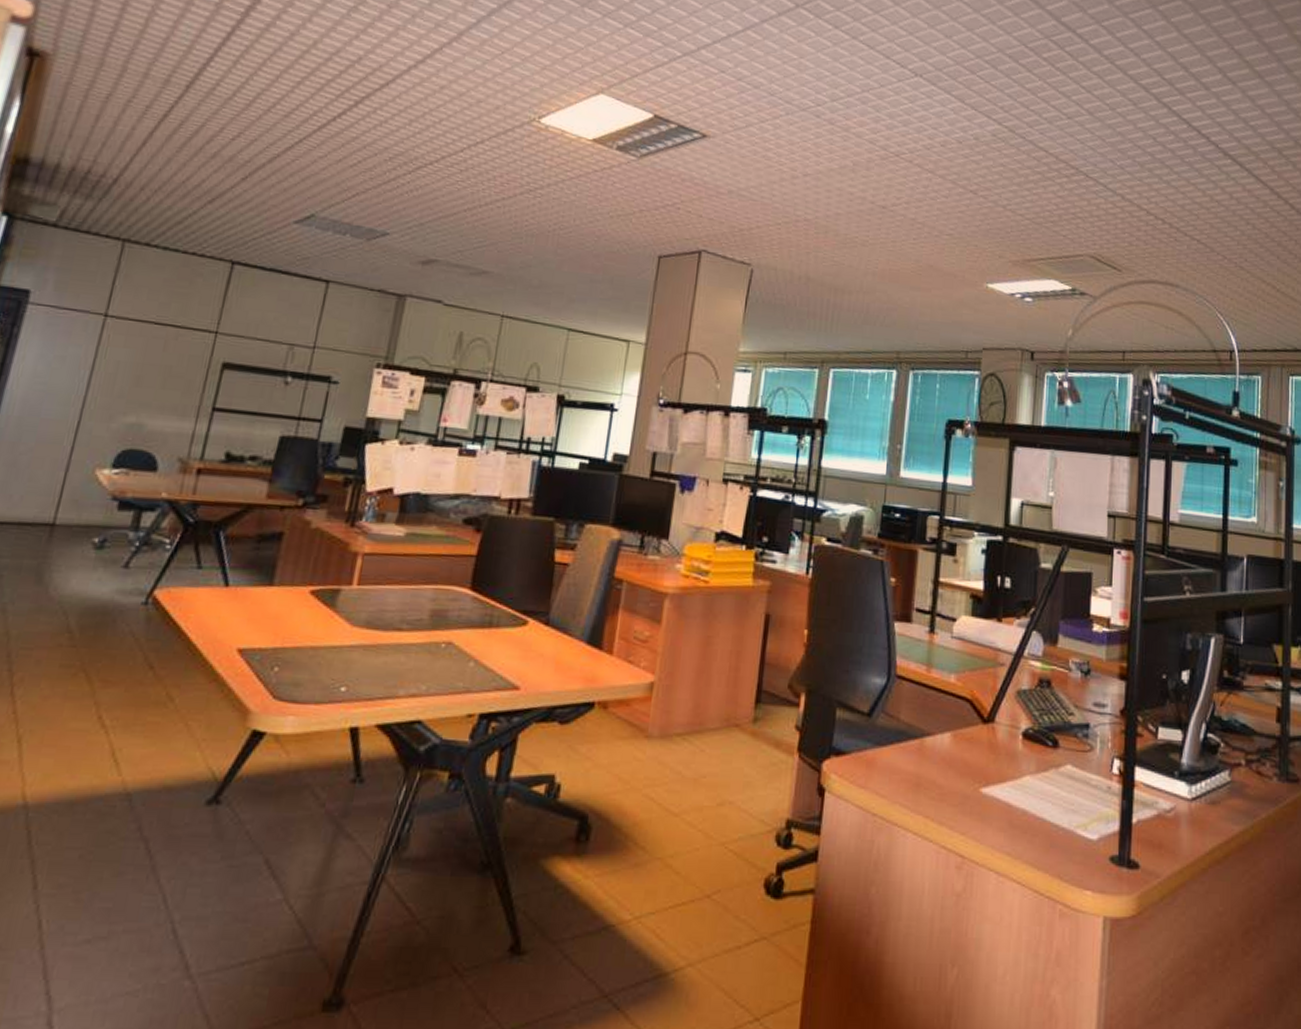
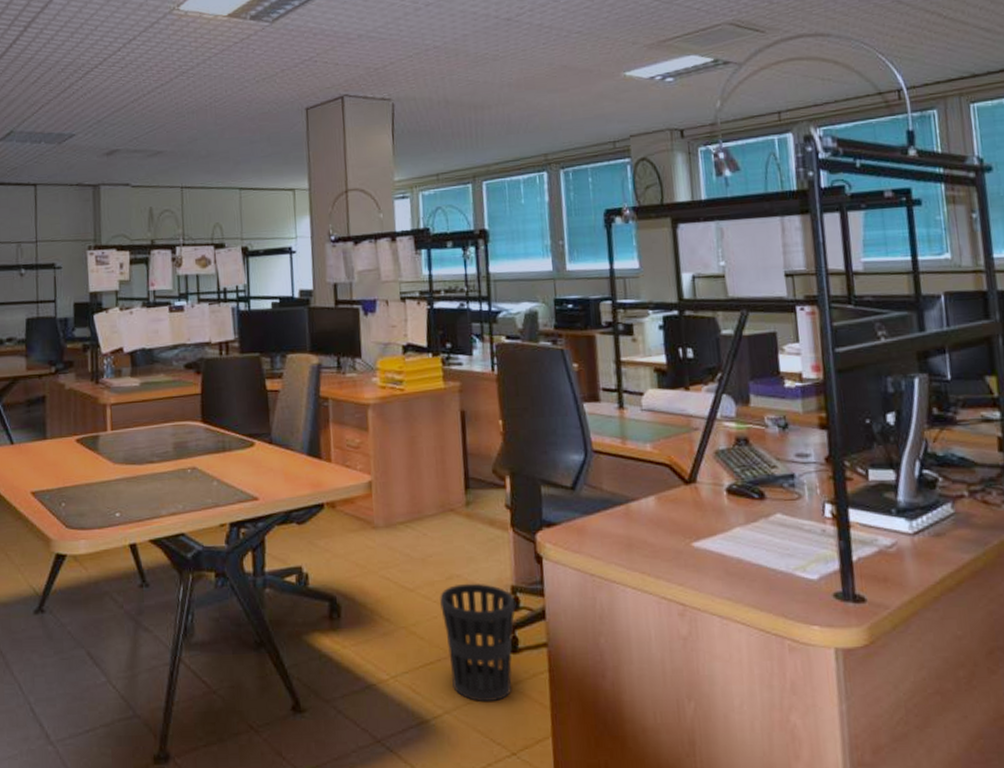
wastebasket: none [702,812,788,956] -> present [440,583,516,702]

